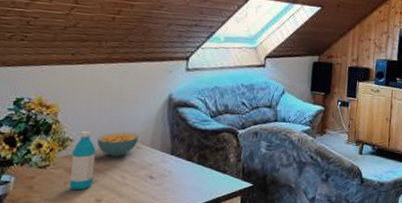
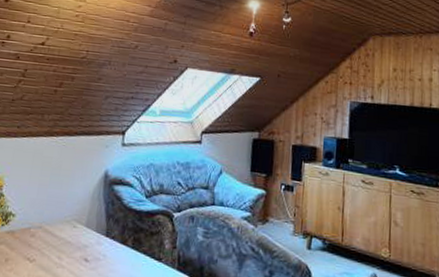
water bottle: present [69,130,96,190] -> none [10,205,36,268]
cereal bowl: present [97,131,139,157] -> none [36,208,75,236]

